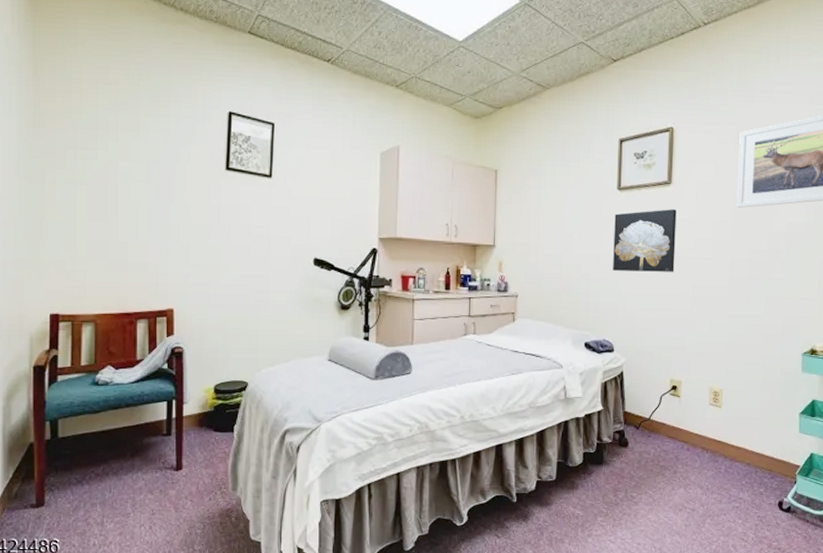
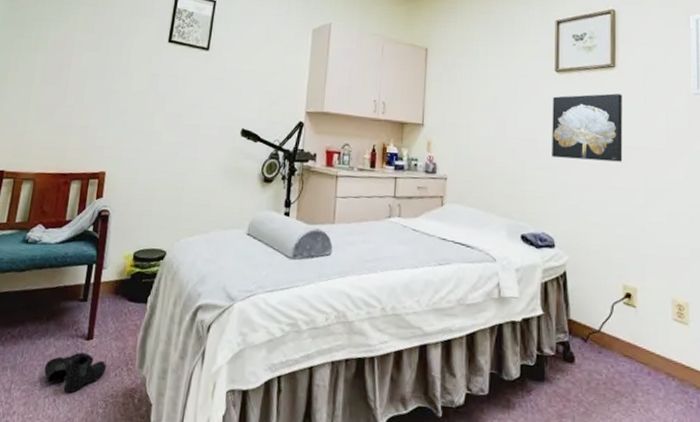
boots: none [136,482,200,520] -> present [44,352,107,393]

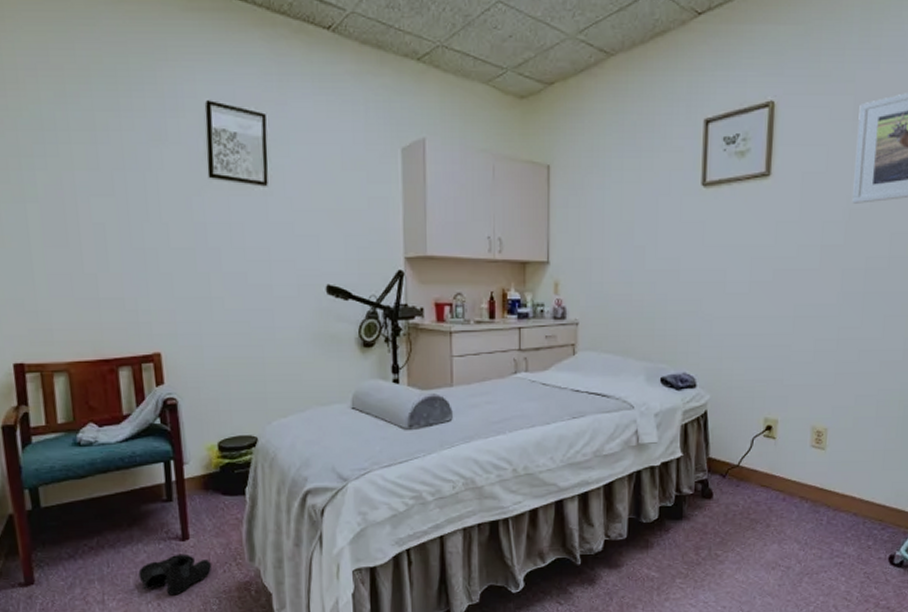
wall art: present [552,93,623,162] -> none [695,208,776,289]

